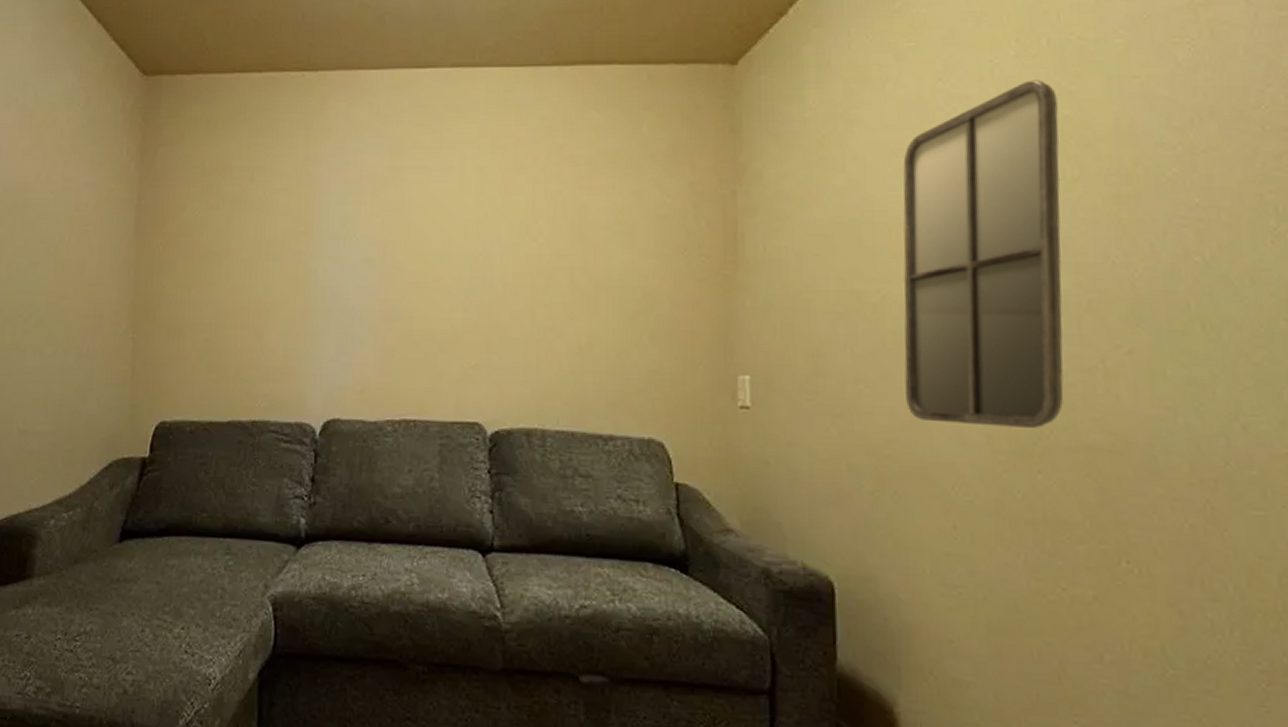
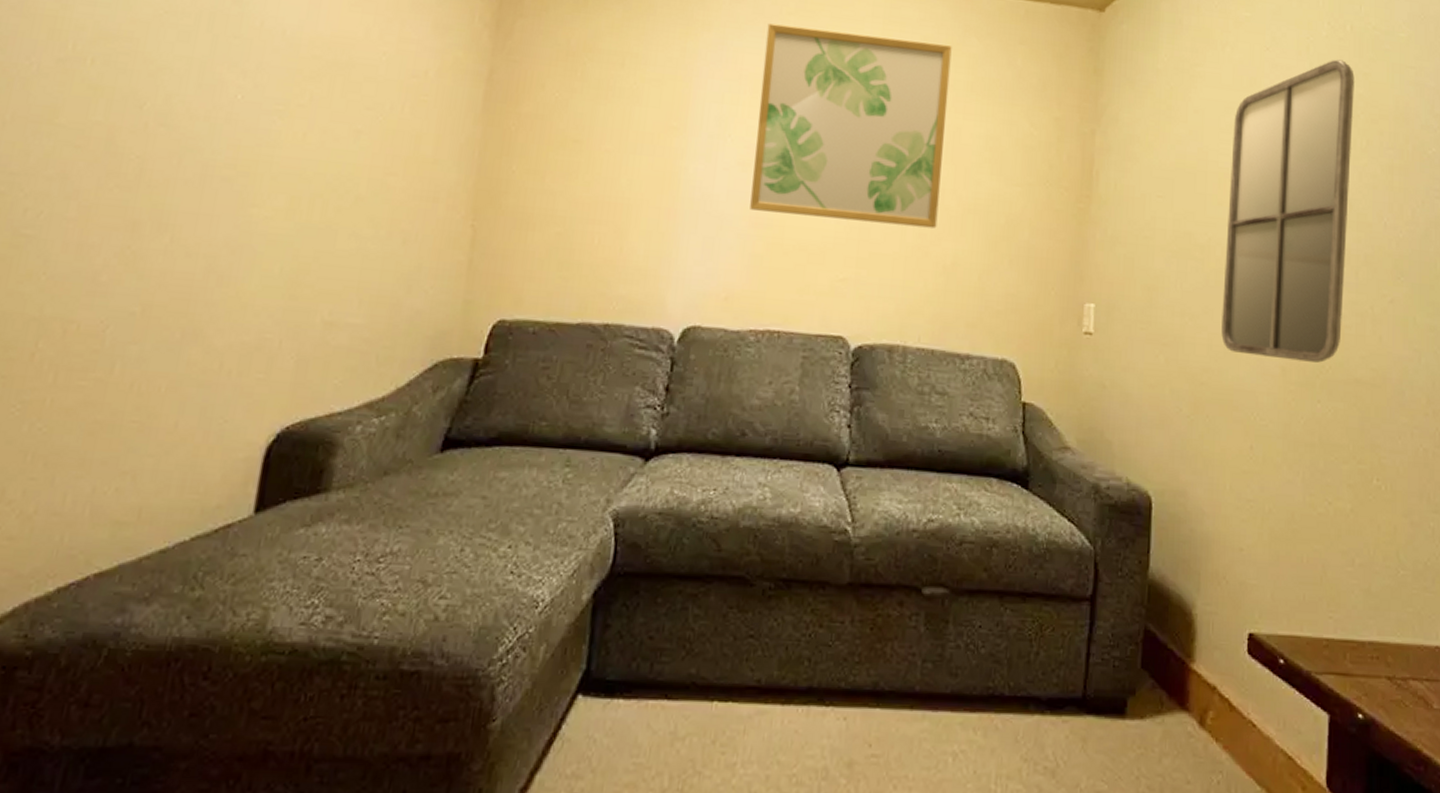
wall art: none [378,122,571,308] -> present [750,23,952,228]

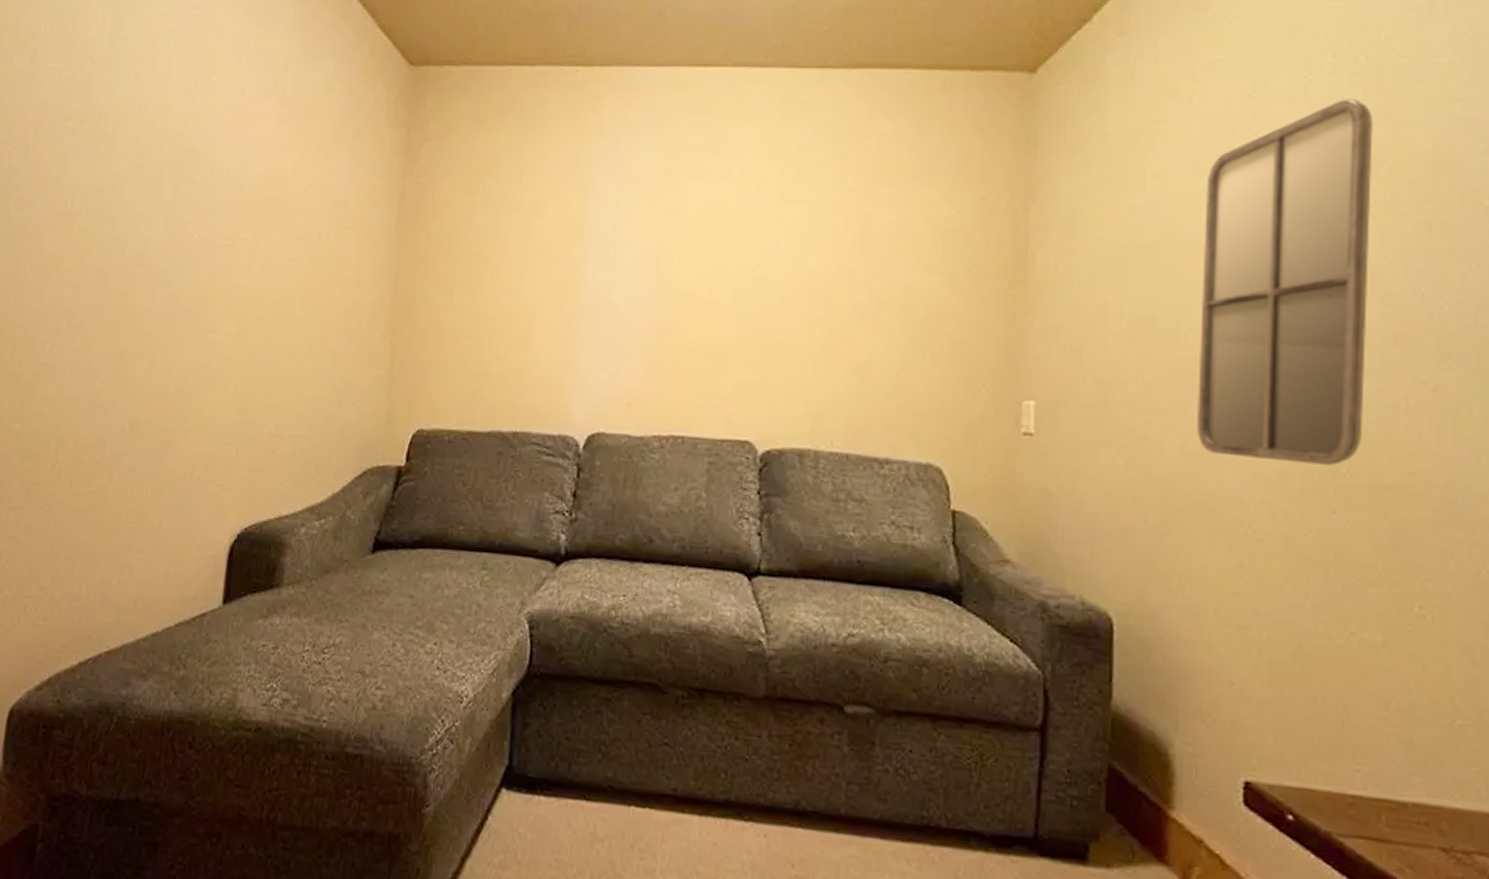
wall art: present [750,23,952,228] -> none [649,123,858,325]

